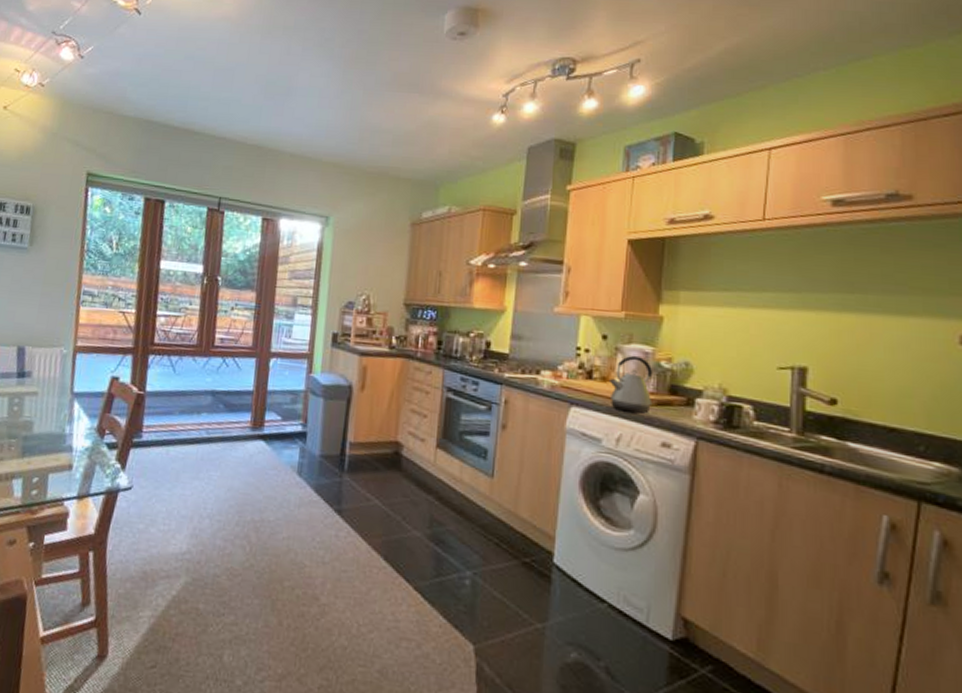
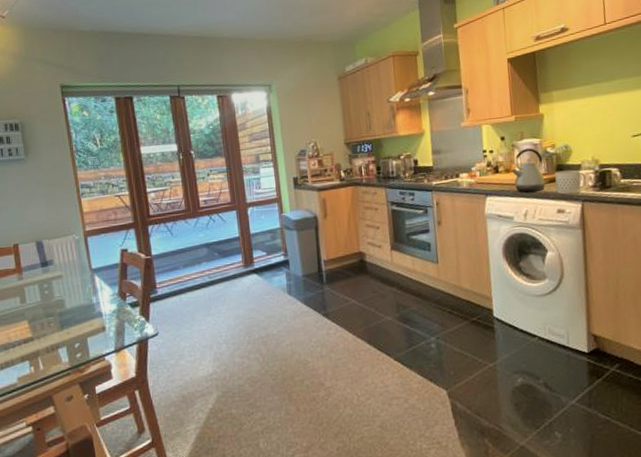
mug: none [664,392,707,427] -> present [554,170,587,195]

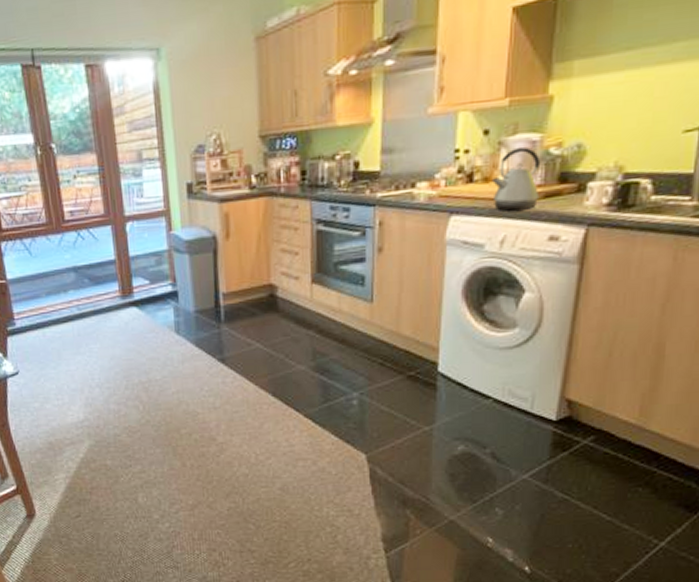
mug: present [554,170,587,195] -> none [552,180,600,215]

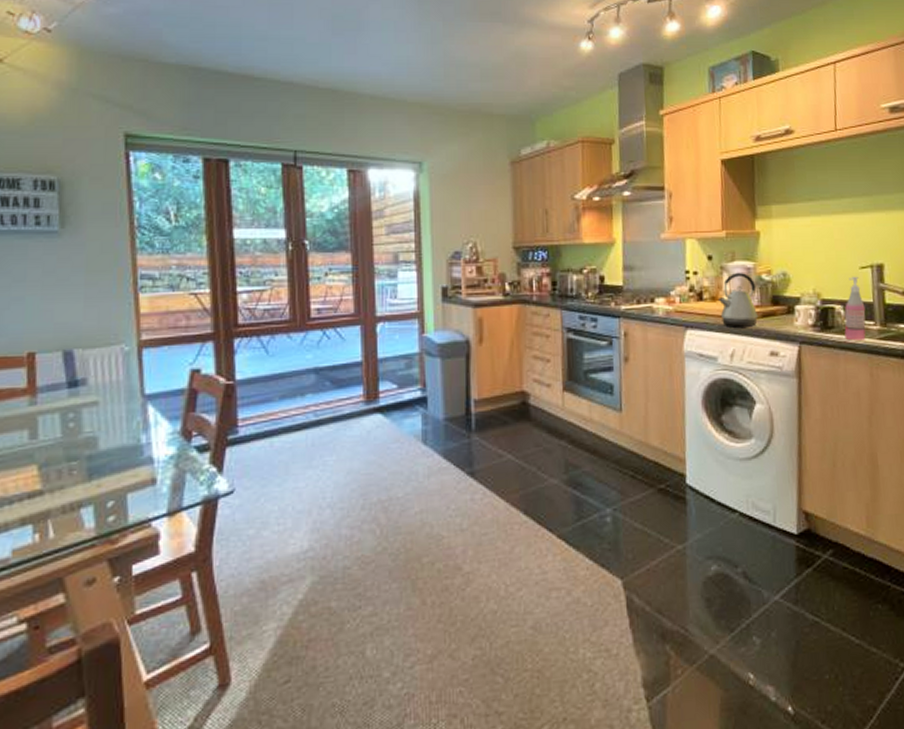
soap dispenser: none [648,142,682,220] -> present [844,276,866,341]

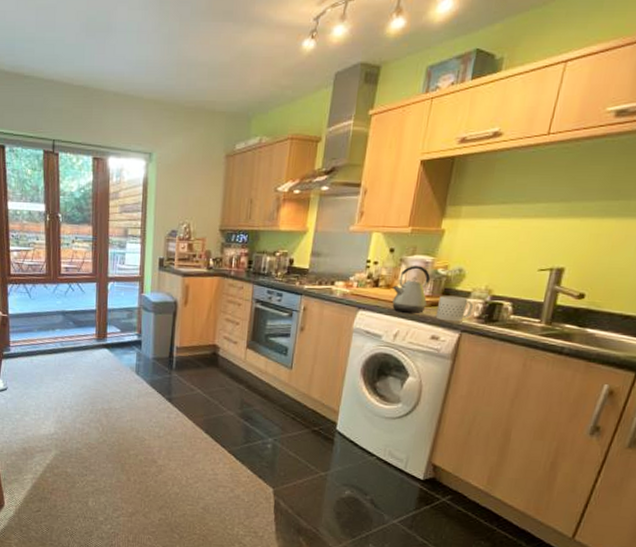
mug: none [769,303,806,333] -> present [435,295,473,322]
soap dispenser: present [844,276,866,341] -> none [507,277,535,335]

